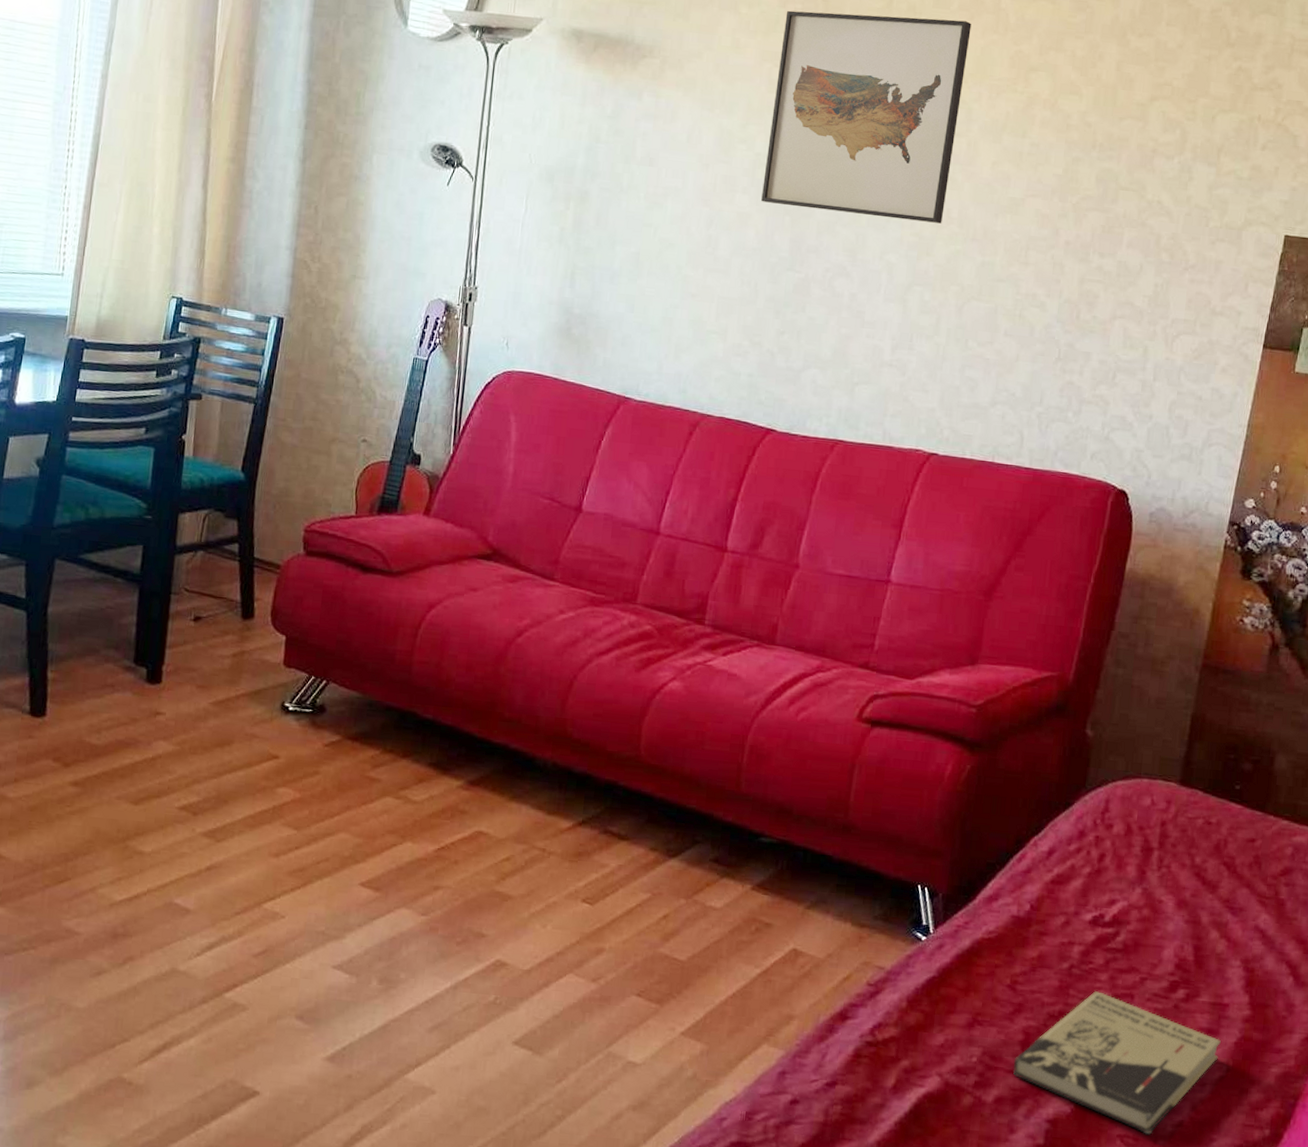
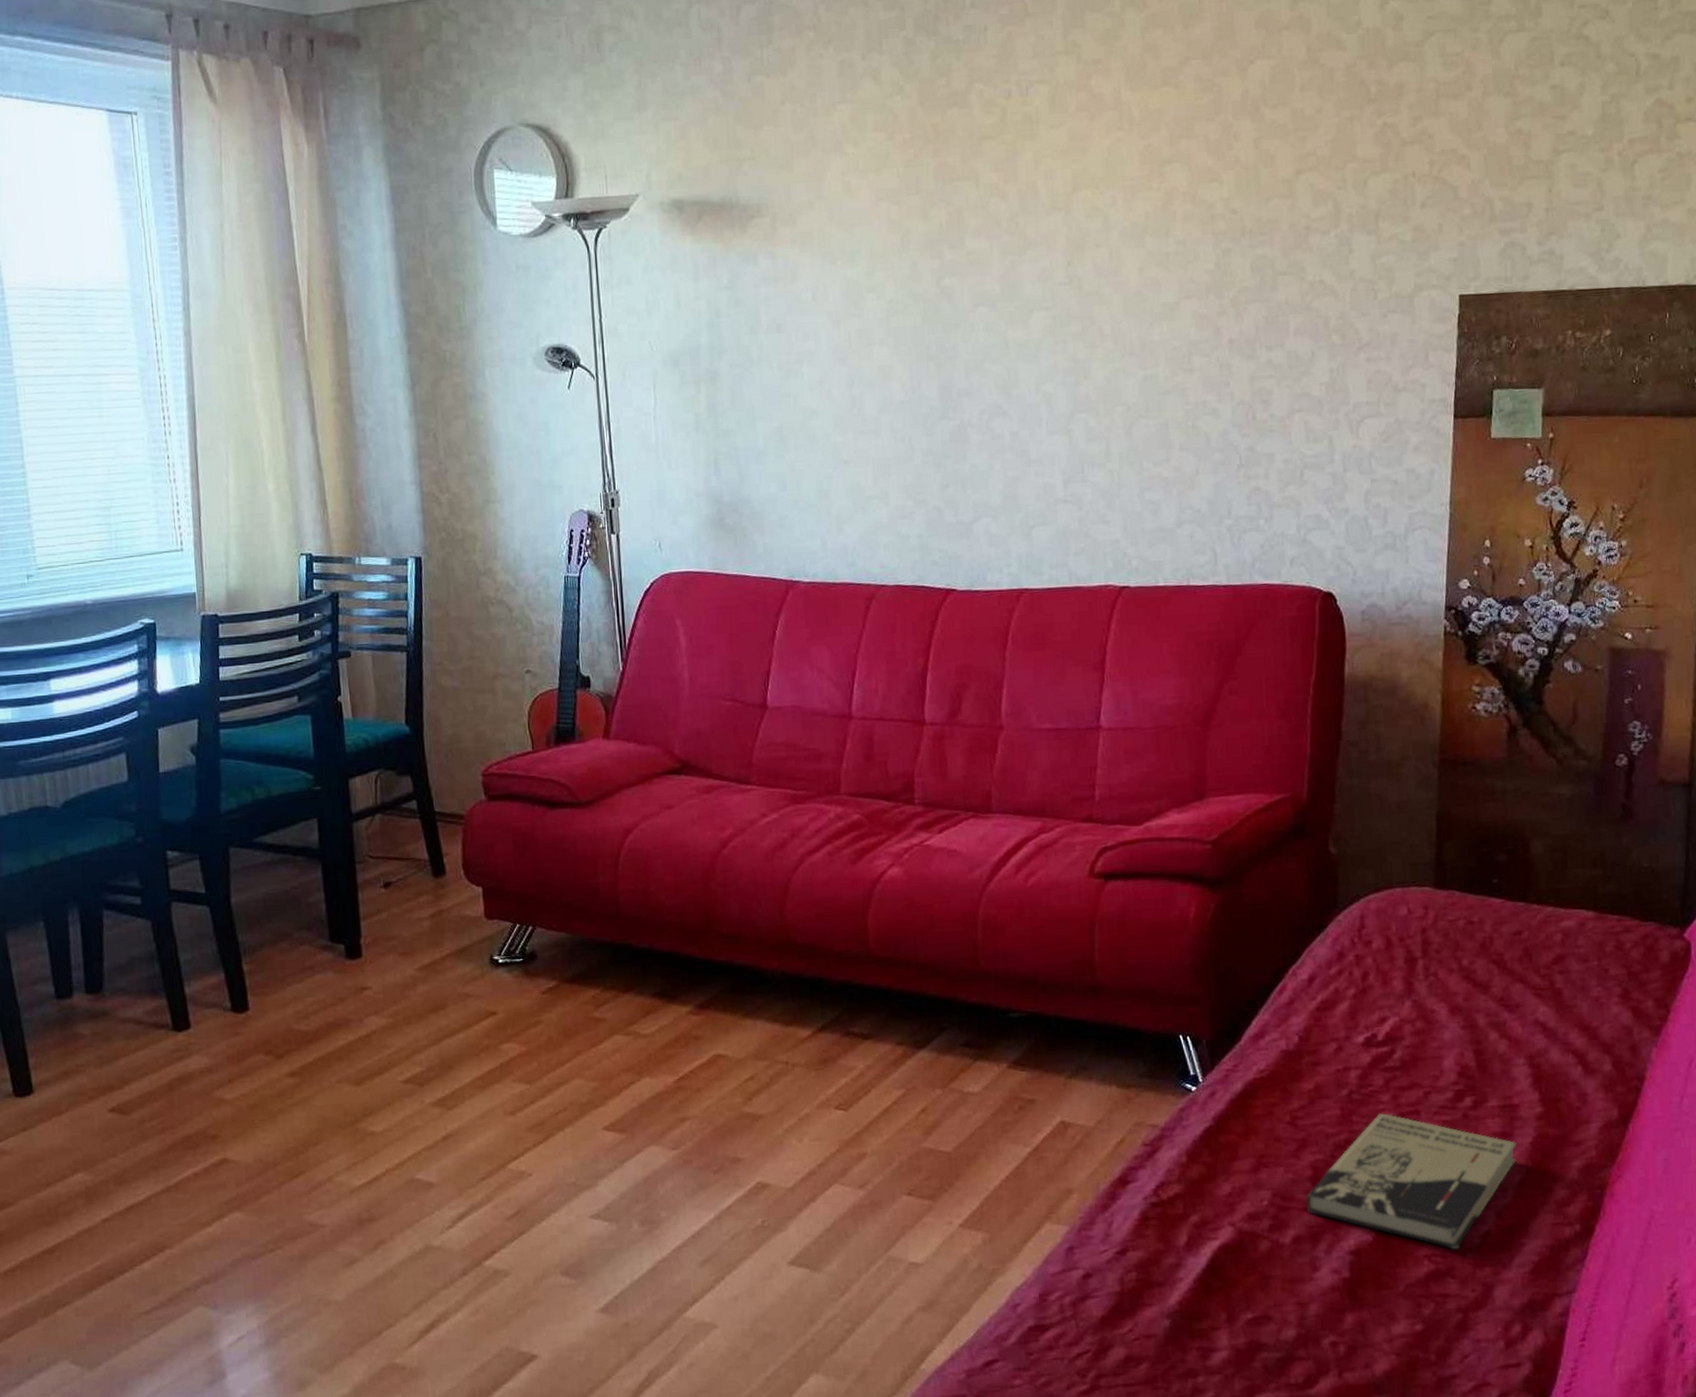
wall art: present [761,10,972,224] -> none [895,122,1096,351]

